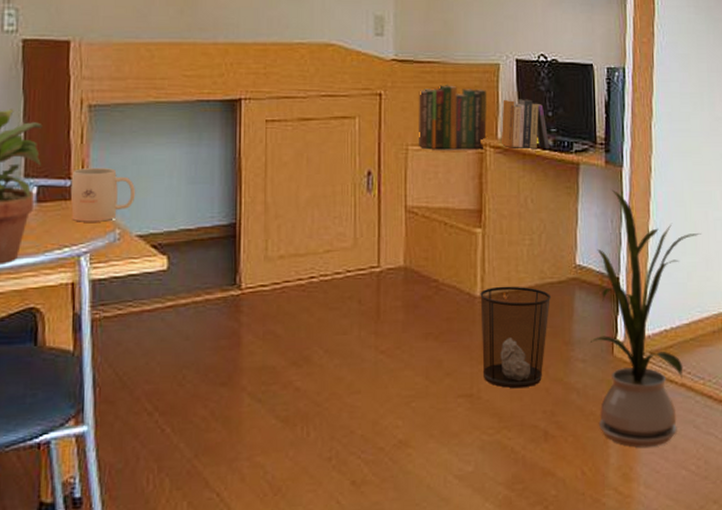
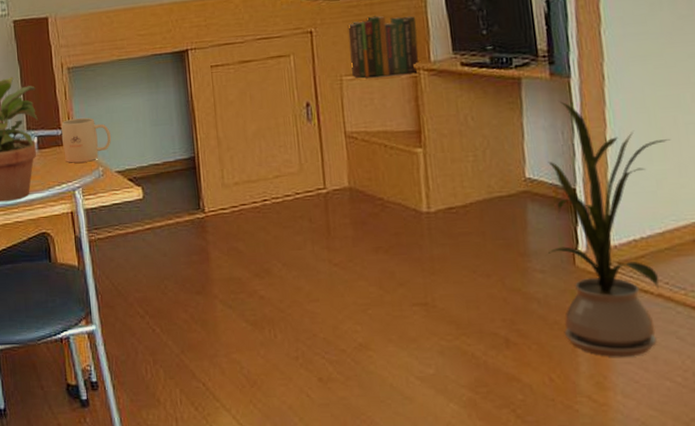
waste bin: present [480,286,552,389] -> none [426,201,502,298]
books: present [501,99,550,149] -> none [433,20,487,69]

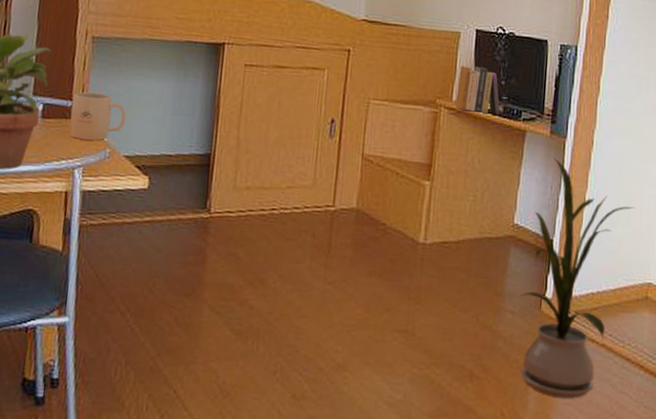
books: present [348,15,419,78] -> none [380,47,446,110]
books: none [433,20,487,69] -> present [455,65,500,115]

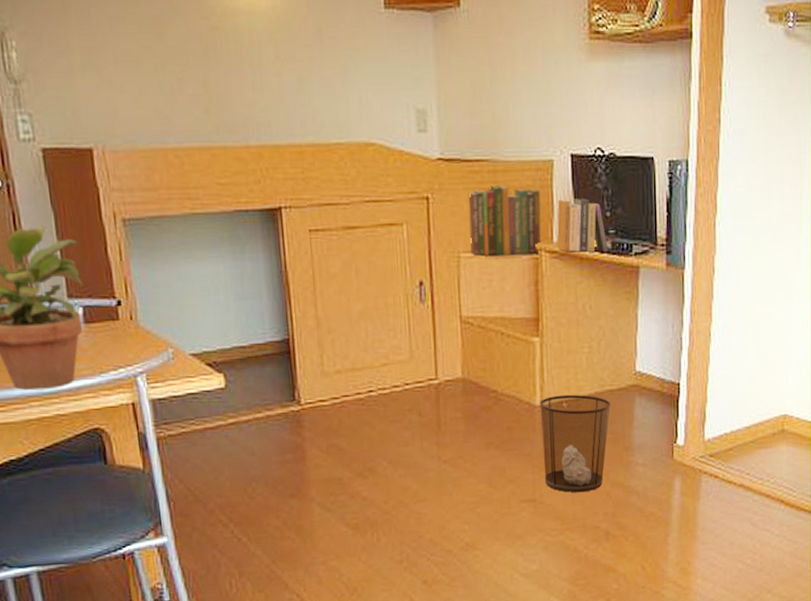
mug: present [70,91,127,141] -> none [116,285,184,342]
books: none [380,47,446,110] -> present [468,185,541,256]
waste bin: none [418,235,489,331] -> present [539,394,612,493]
house plant: present [520,158,635,399] -> none [651,293,764,544]

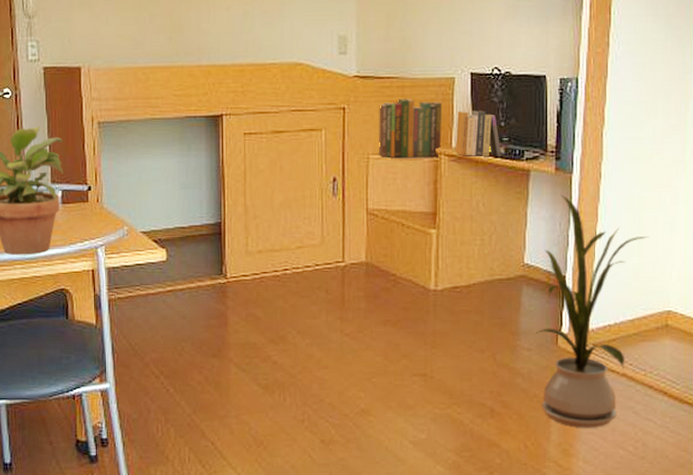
waste bin: present [539,394,612,493] -> none [434,281,500,371]
house plant: none [651,293,764,544] -> present [536,194,649,428]

